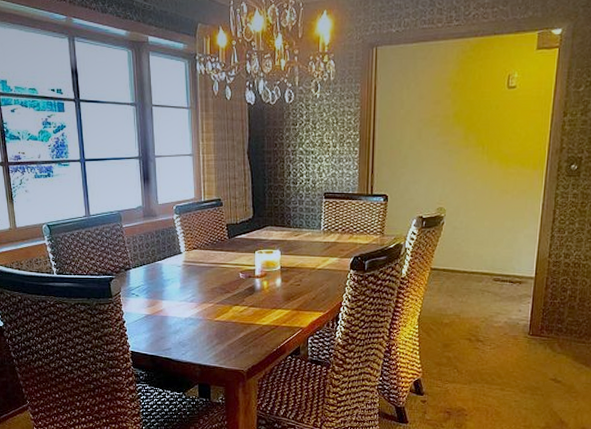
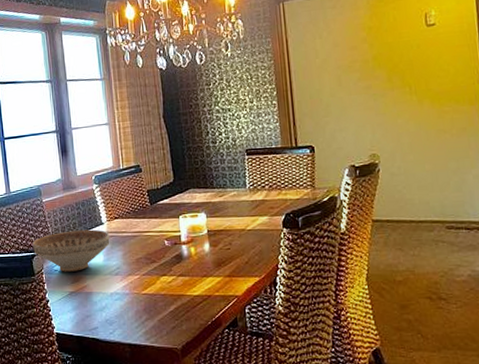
decorative bowl: none [110,257,187,296] -> present [32,229,110,272]

